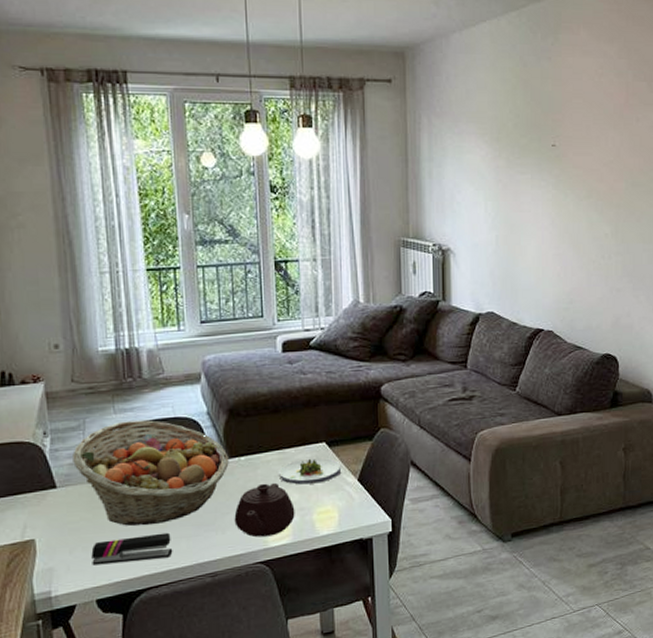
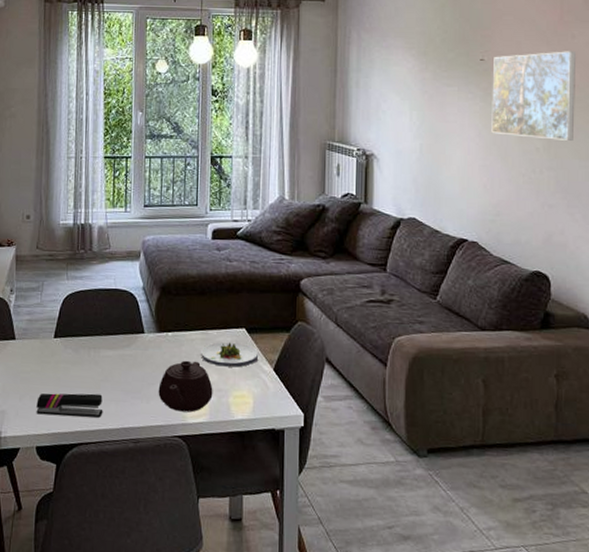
fruit basket: present [72,420,229,526] -> none [30,287,158,385]
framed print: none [563,135,640,225] -> present [491,51,575,141]

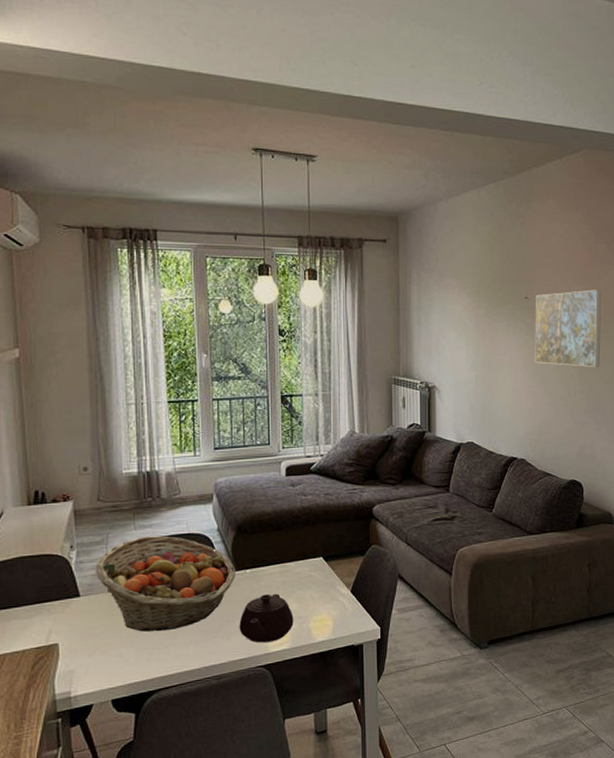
fruit basket: none [30,287,158,385] -> present [96,536,236,632]
stapler: present [36,393,103,418] -> none [109,638,183,668]
salad plate: present [200,342,259,368] -> none [279,570,337,595]

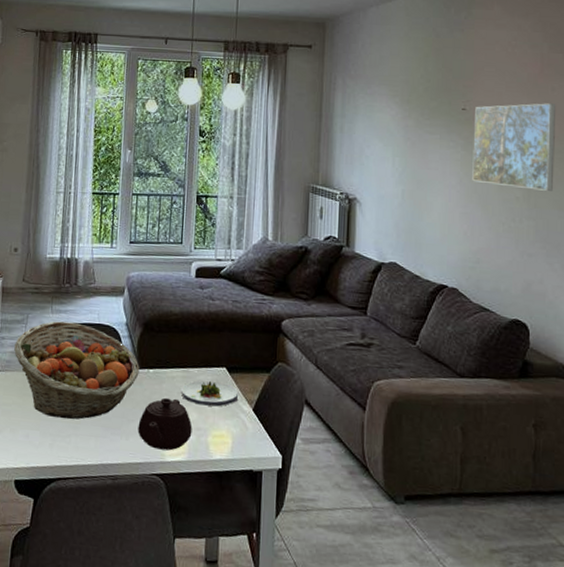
salad plate: none [279,570,337,595] -> present [180,380,239,407]

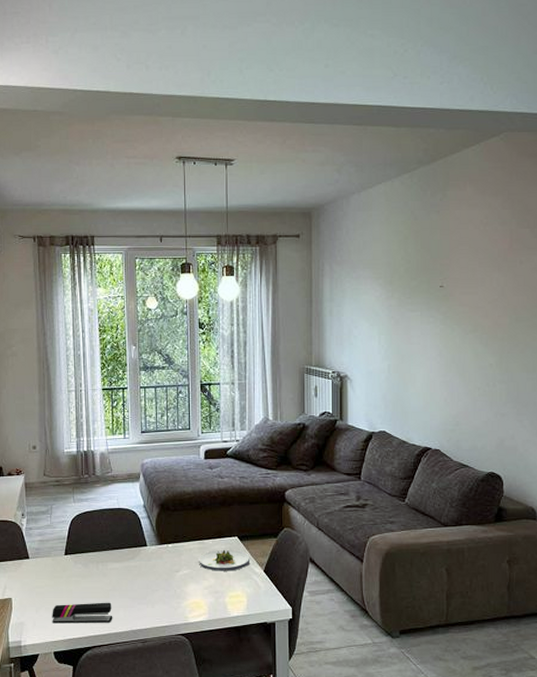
fruit basket: present [14,321,140,420] -> none [42,509,159,595]
stapler: none [16,426,83,453] -> present [52,602,113,624]
teapot: present [138,397,192,451] -> none [162,568,211,613]
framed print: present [472,103,555,191] -> none [450,276,523,356]

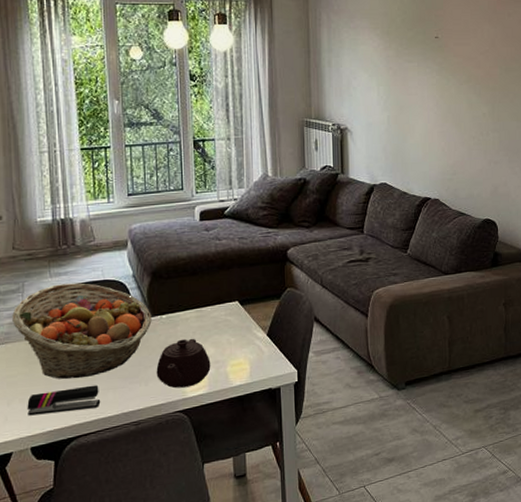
fruit basket: none [42,509,159,595] -> present [12,283,152,379]
teapot: none [162,568,211,613] -> present [156,338,211,388]
salad plate: present [198,549,251,571] -> none [195,314,253,340]

